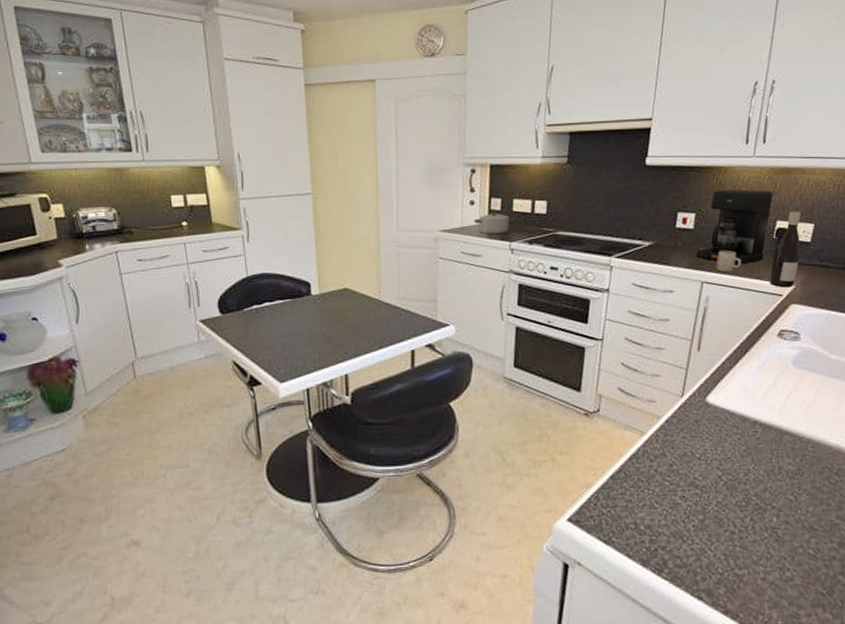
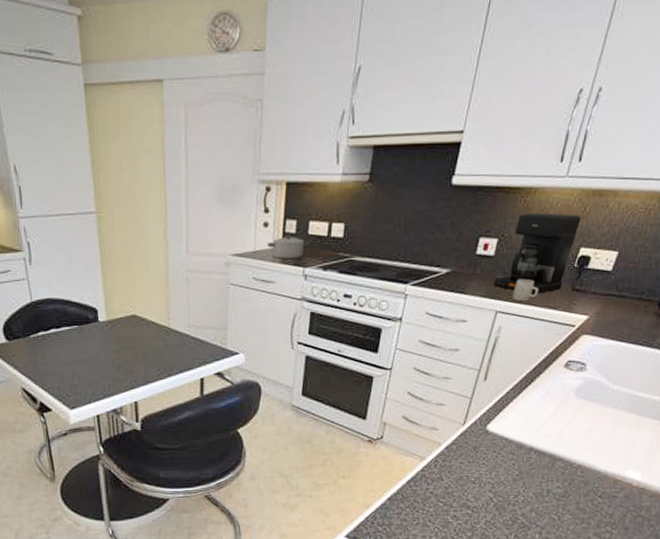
bottle: present [769,211,801,288] -> none [563,237,607,318]

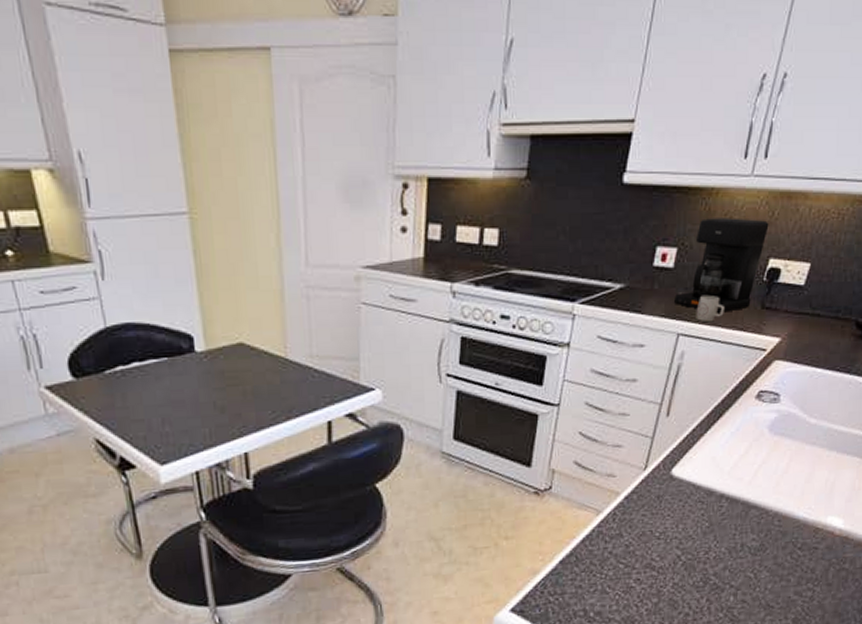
cooking pot: present [267,235,310,259] -> none [405,243,459,272]

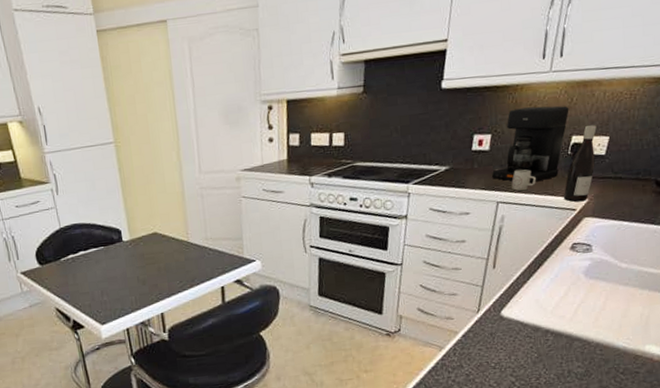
bottle: none [753,246,798,341] -> present [563,125,597,202]

